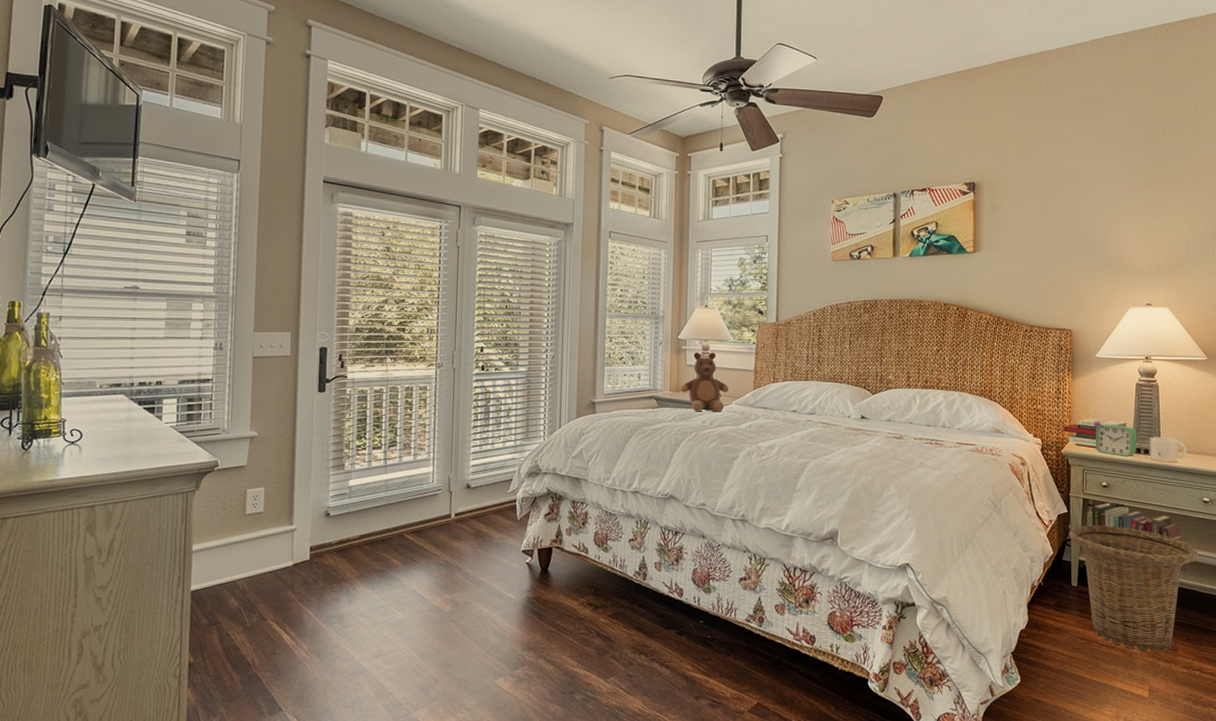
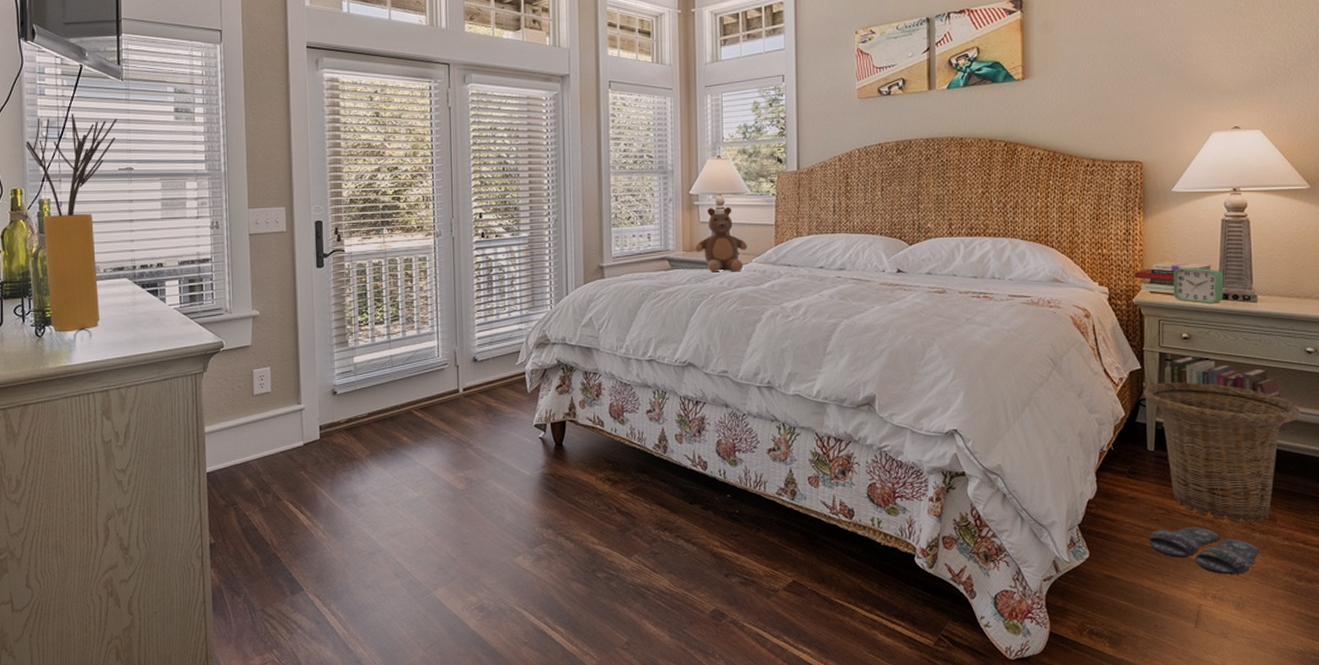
vase: none [28,230,127,446] -> present [25,114,117,333]
slippers: none [1071,655,1163,699] -> present [1149,526,1259,574]
mug: present [1149,436,1187,463] -> none [1238,279,1286,309]

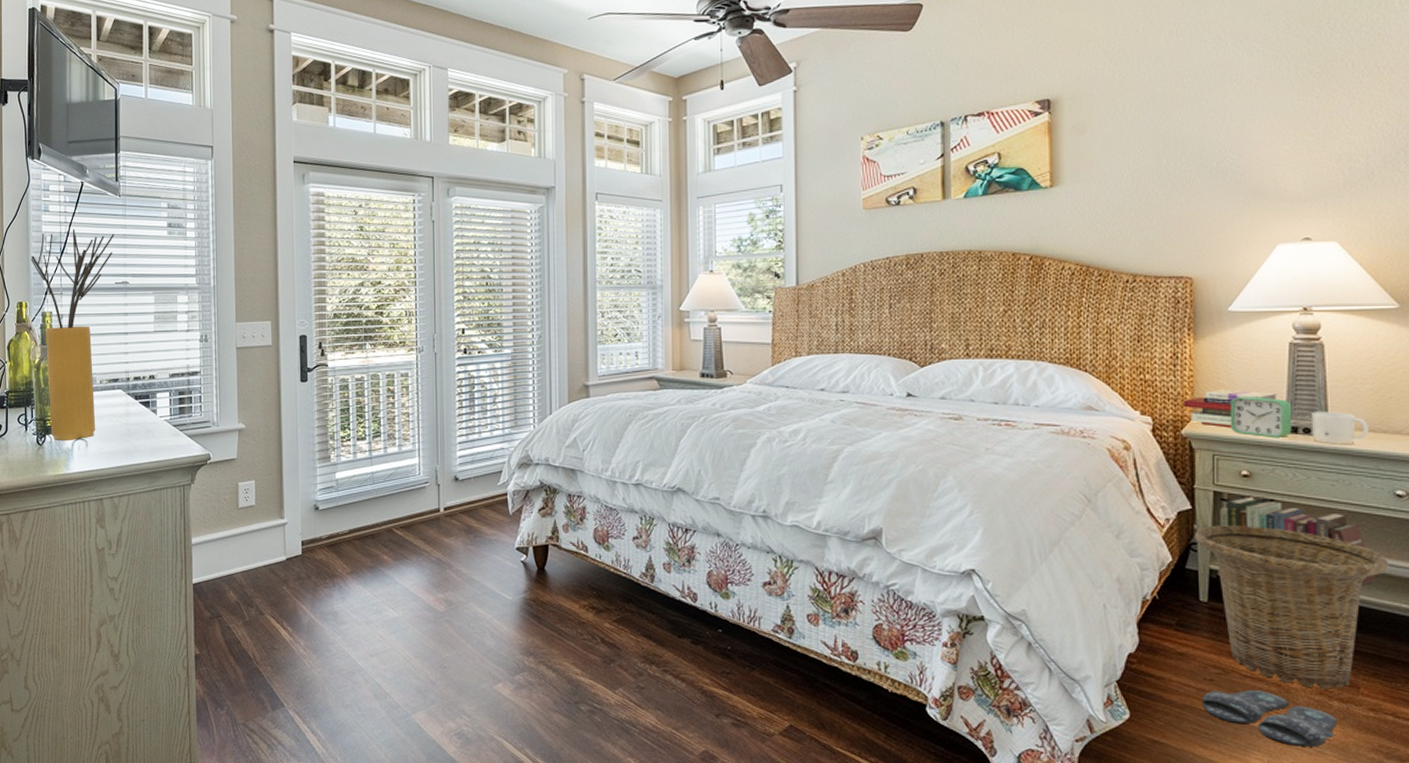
teddy bear: present [695,206,748,272] -> none [685,324,743,393]
mug: none [1238,279,1286,309] -> present [1310,411,1370,445]

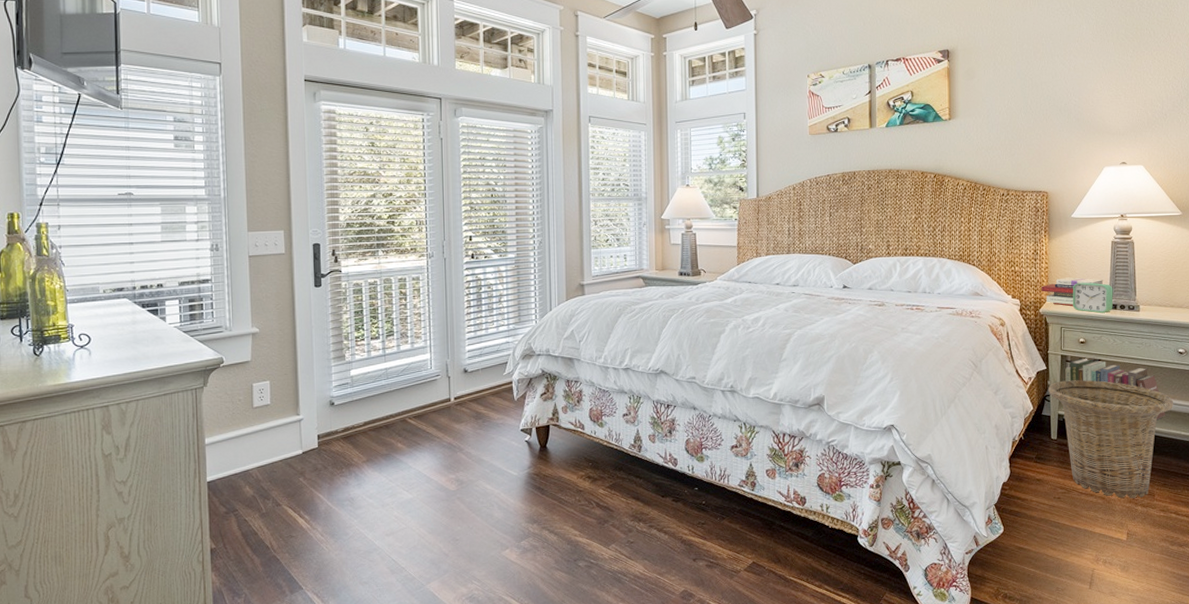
vase: present [30,229,115,441] -> none [22,140,117,351]
slippers: present [1202,689,1337,747] -> none [1052,502,1140,542]
mug: present [1310,411,1370,445] -> none [1125,292,1163,317]

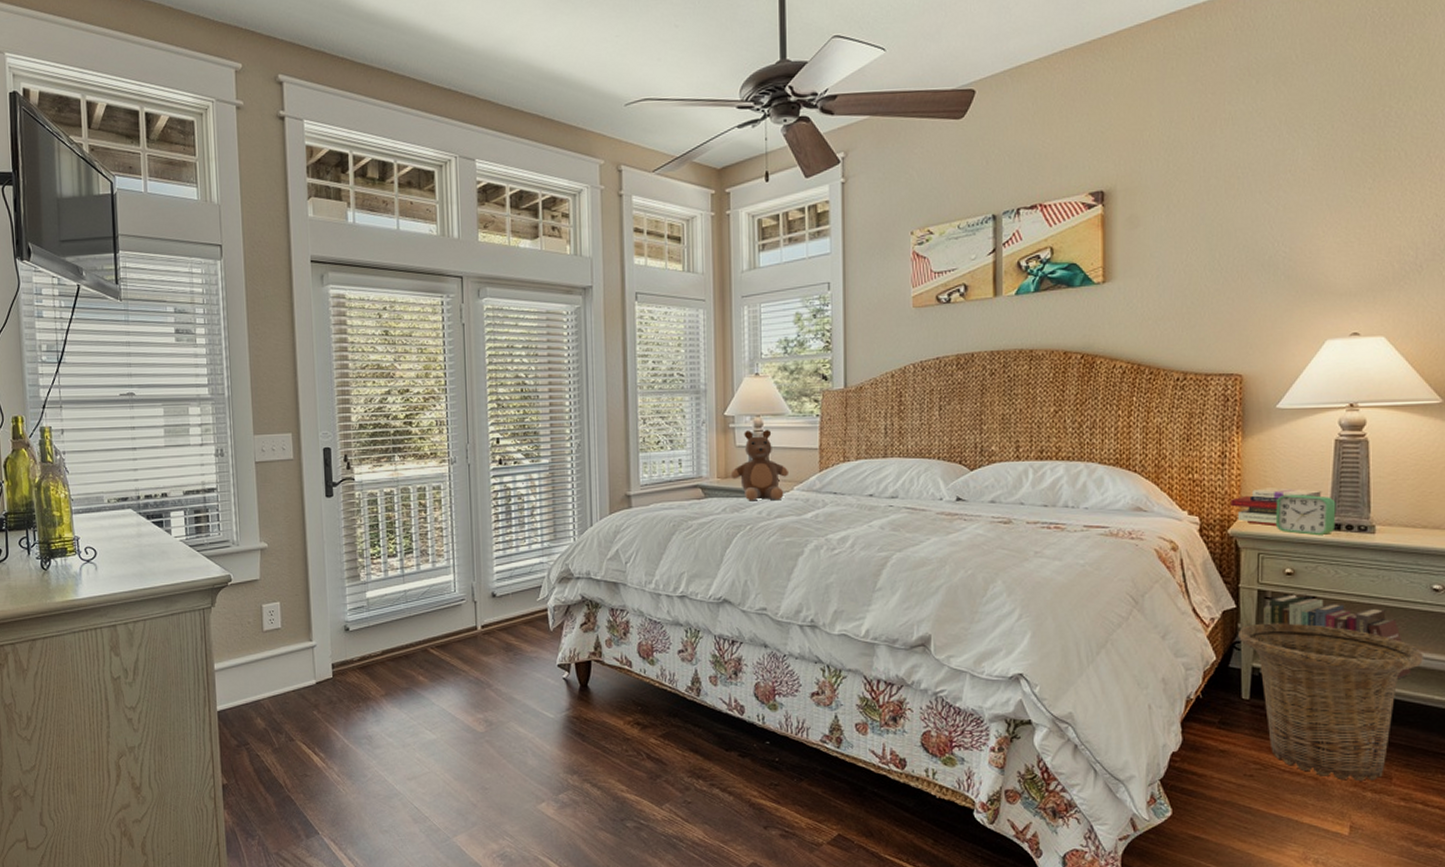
teddy bear: none [666,230,714,289] -> present [730,429,790,501]

